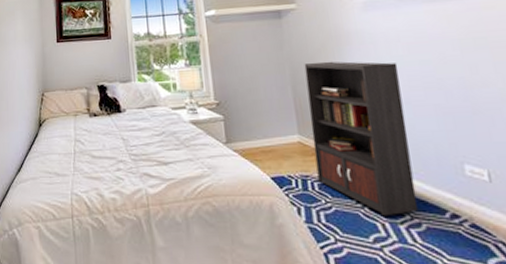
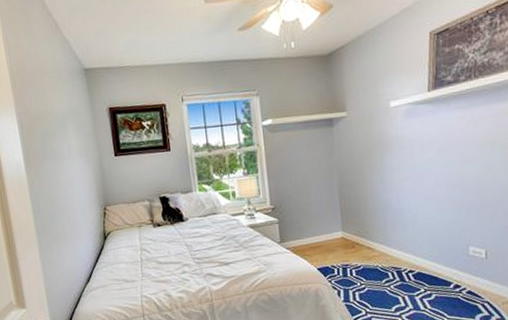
bookcase: present [304,61,474,223] -> none [350,164,470,292]

